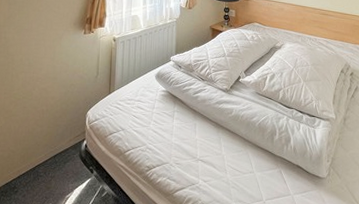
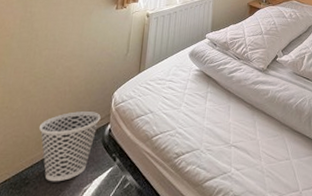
wastebasket: none [22,129,77,191] -> present [39,111,101,182]

